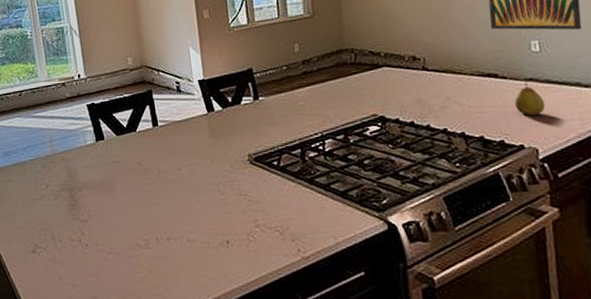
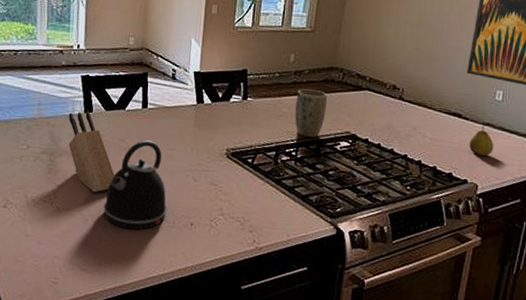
knife block: none [81,138,138,223] -> present [68,110,115,193]
kettle: none [132,159,199,257] -> present [103,140,167,230]
plant pot: none [310,76,346,128] -> present [294,89,327,137]

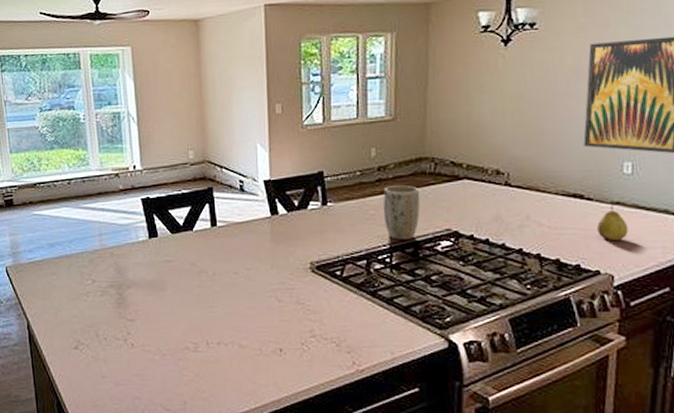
knife block: present [68,110,115,193] -> none [132,235,189,325]
kettle: present [103,140,167,230] -> none [181,262,252,362]

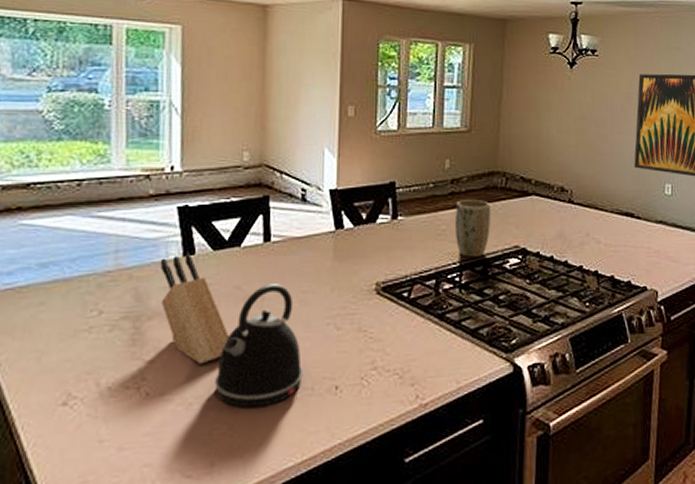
knife block: none [132,235,189,325] -> present [160,252,229,365]
kettle: none [181,262,252,362] -> present [215,284,303,408]
fruit: present [597,206,629,240] -> none [644,224,669,257]

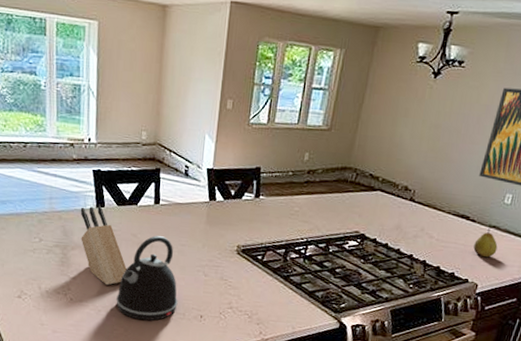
plant pot: present [454,200,490,257] -> none [305,188,339,236]
fruit: none [644,224,669,257] -> present [473,228,498,257]

